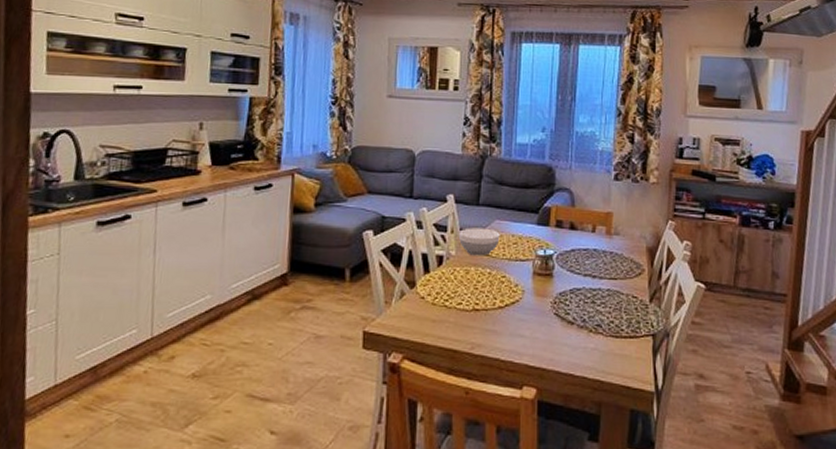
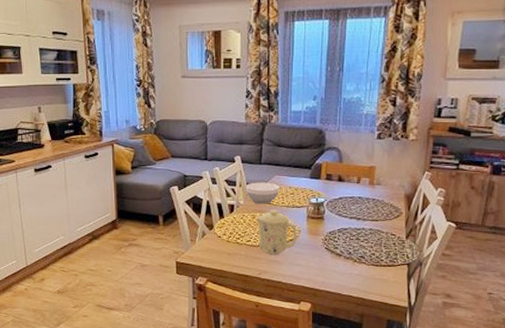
mug: none [470,264,520,322] -> present [256,210,297,254]

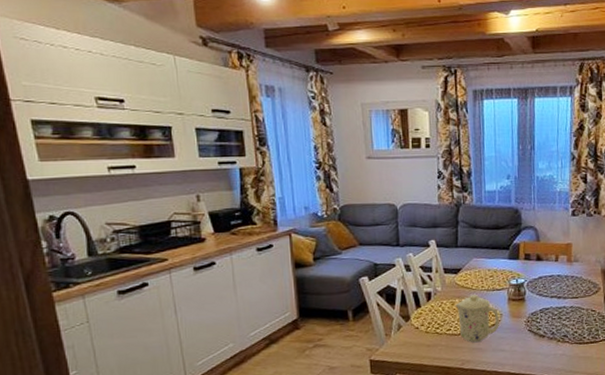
bowl: present [246,182,279,204] -> none [443,266,478,290]

